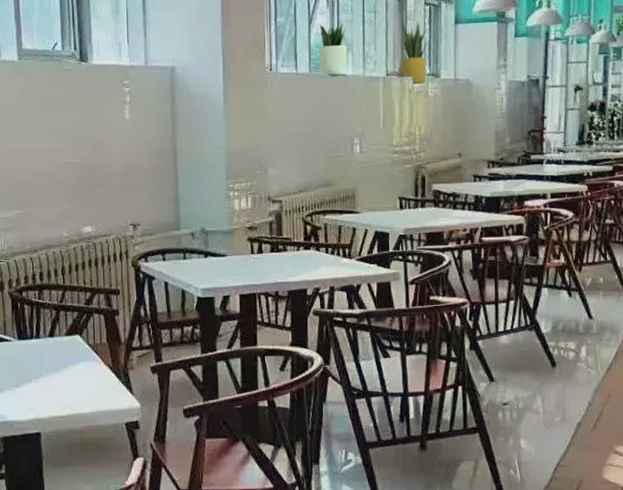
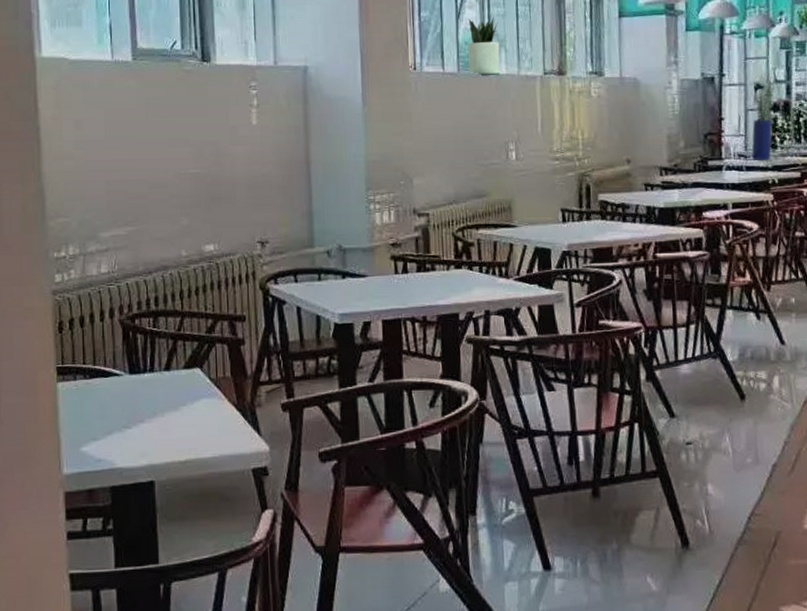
planter: present [399,20,429,85] -> none [558,14,591,84]
vase: none [570,86,592,155] -> present [751,84,774,160]

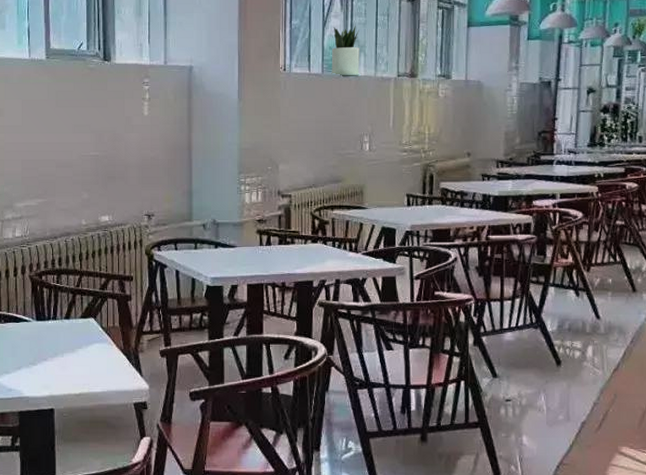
vase: present [751,84,774,160] -> none [581,89,606,156]

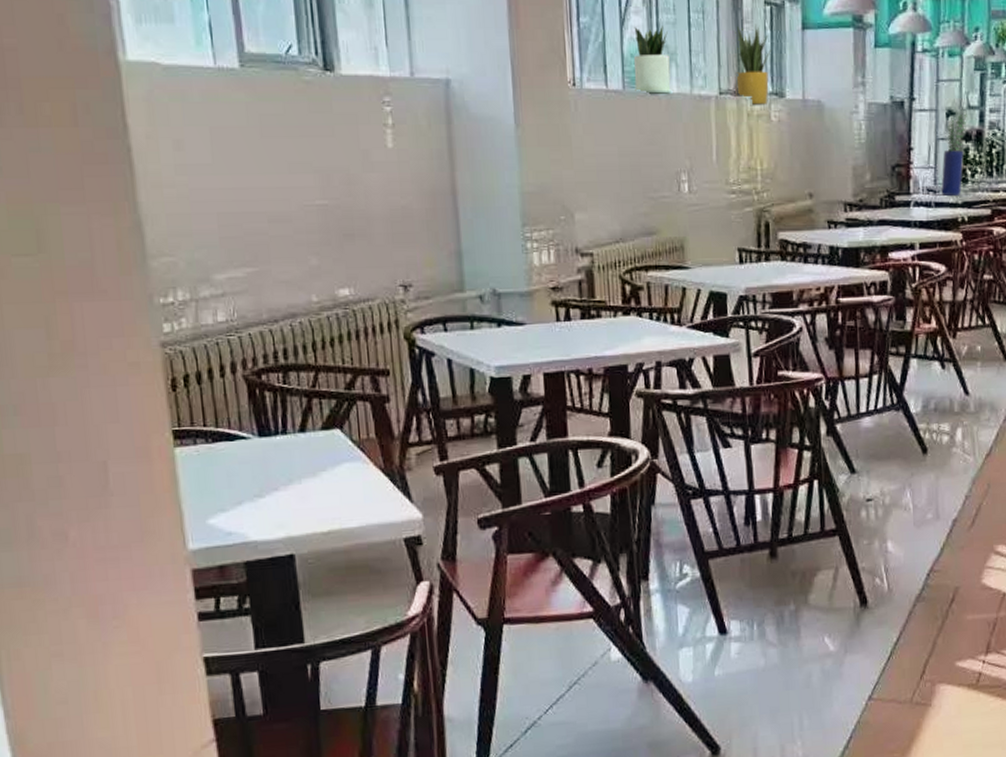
planter: none [411,23,441,86] -> present [735,24,771,106]
vase: none [581,89,606,156] -> present [941,111,967,196]

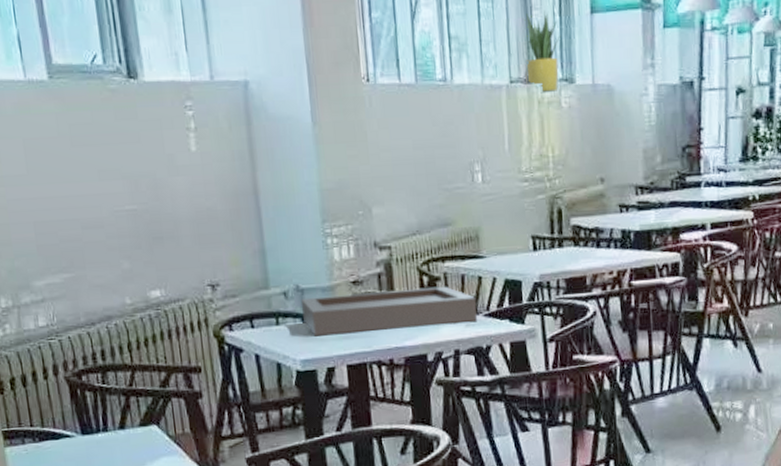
tray: none [498,296,681,343] -> present [301,286,478,336]
planter: present [633,26,674,97] -> none [425,17,466,89]
vase: present [941,111,967,196] -> none [732,88,757,175]

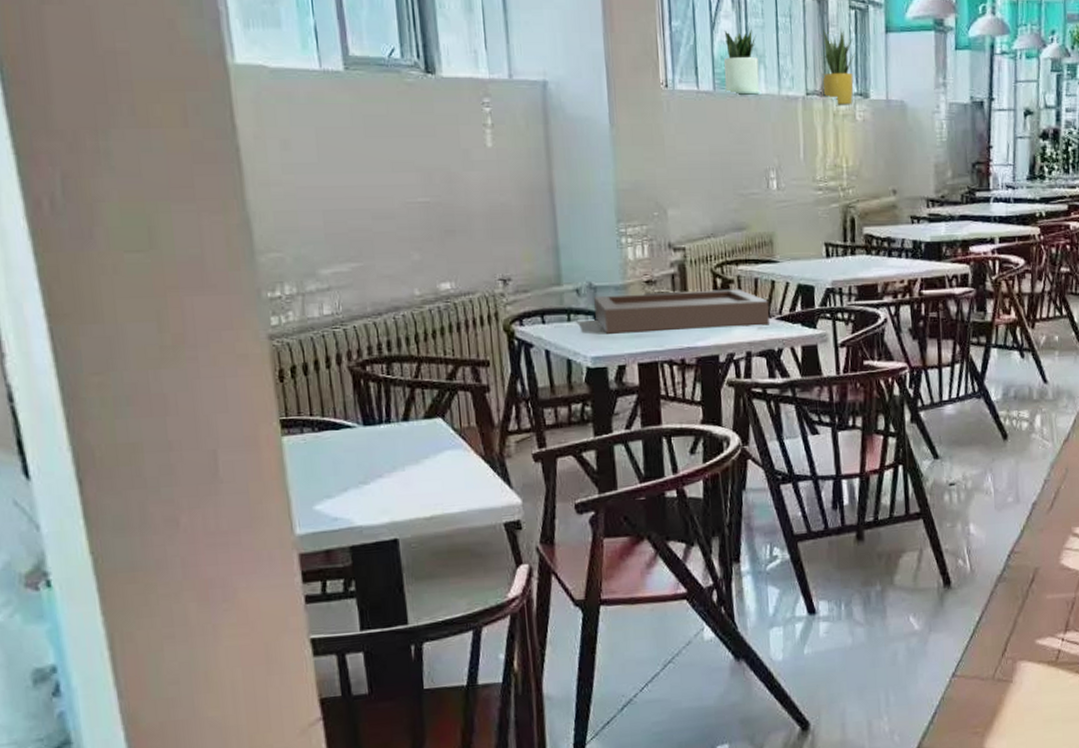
planter: none [425,17,466,89] -> present [723,29,763,98]

